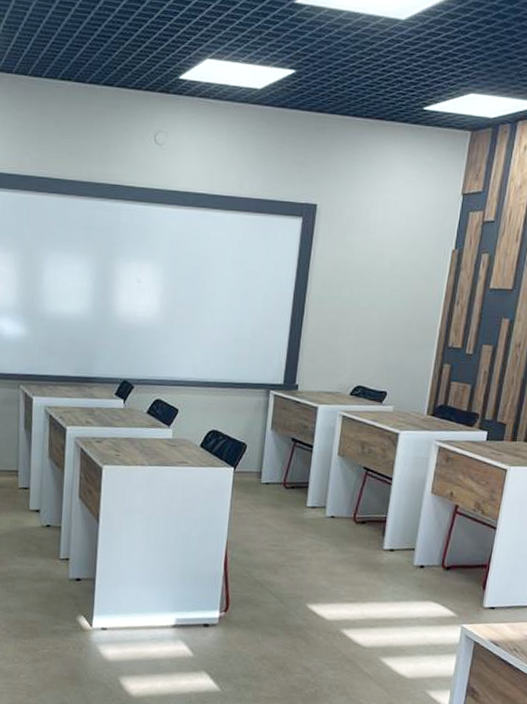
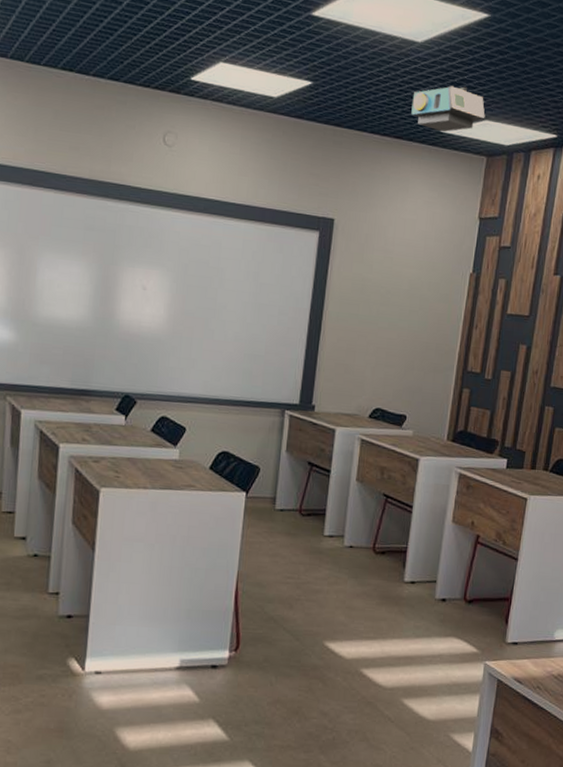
projector: none [394,61,470,110] -> present [411,86,485,133]

